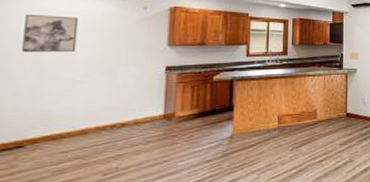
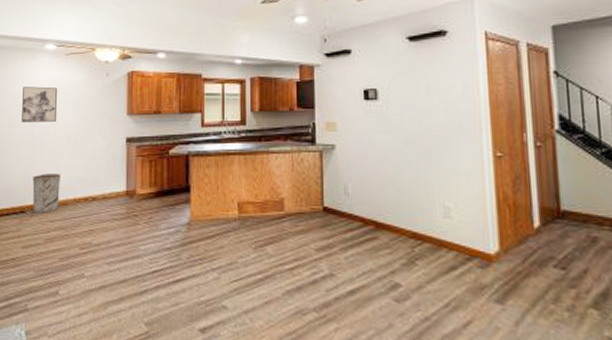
trash can: none [35,103,80,147] -> present [32,174,62,214]

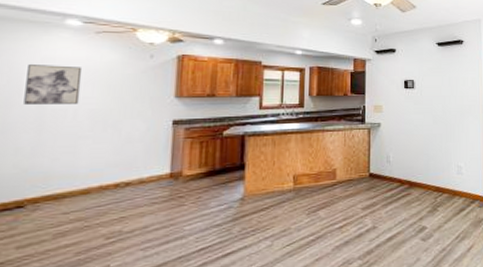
trash can: present [32,174,62,214] -> none [36,160,83,207]

